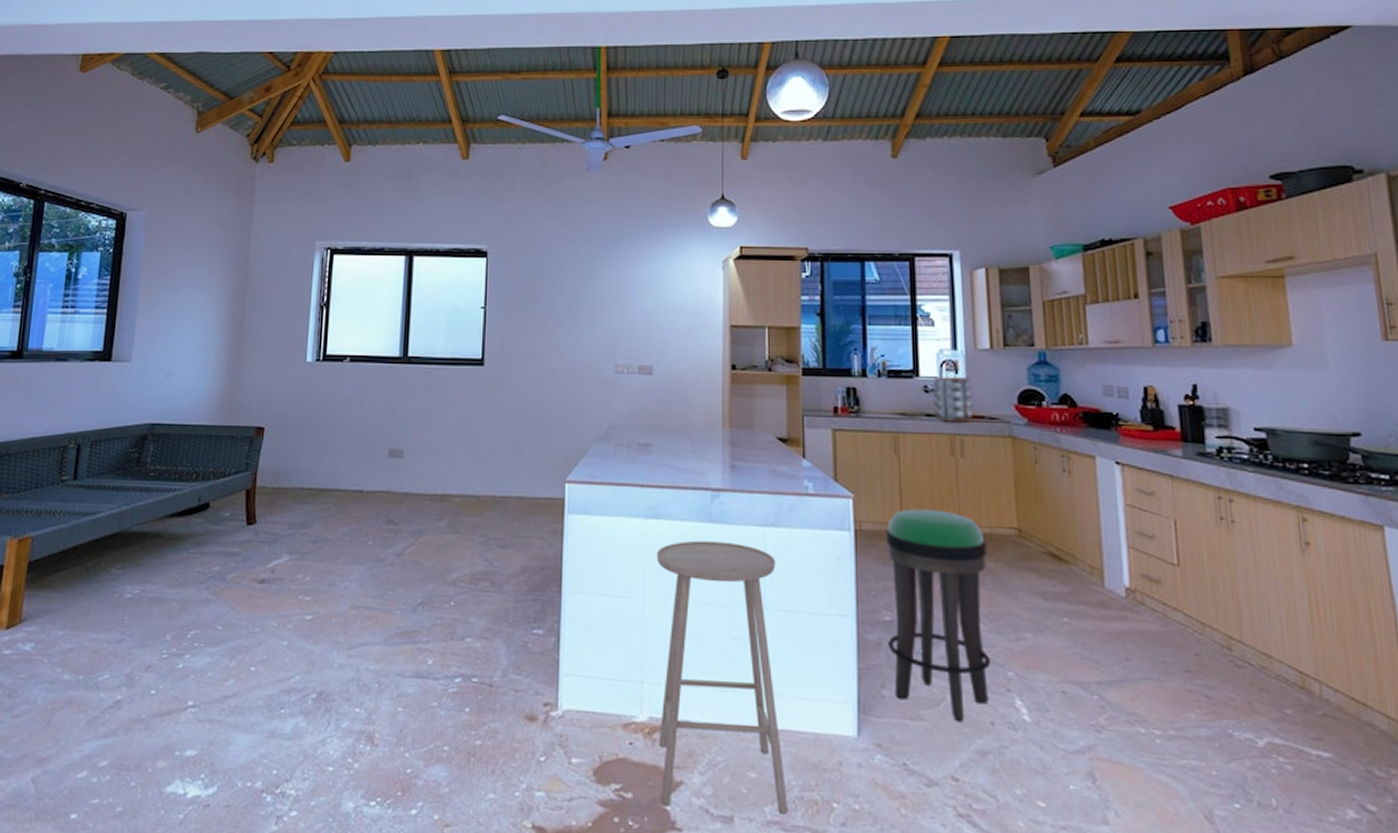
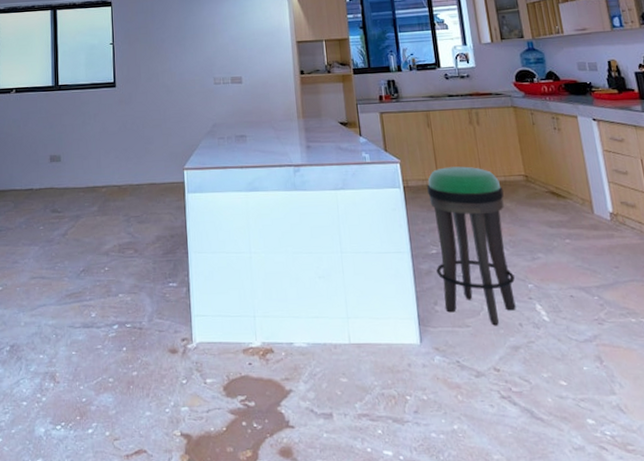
stool: present [656,540,788,814] -> none [256,204,373,410]
spice rack: present [932,369,974,422] -> none [450,60,484,100]

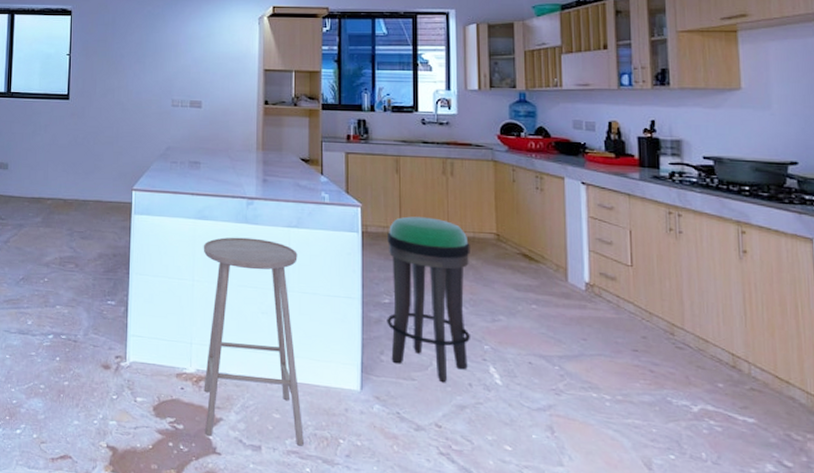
stool: none [256,204,373,410] -> present [203,237,304,446]

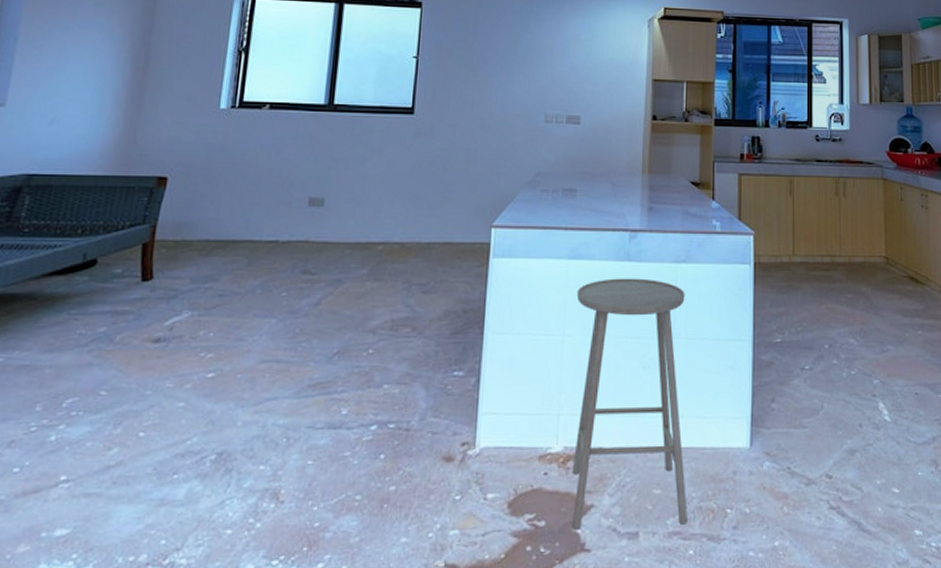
bar stool: present [387,216,470,383] -> none [778,243,861,427]

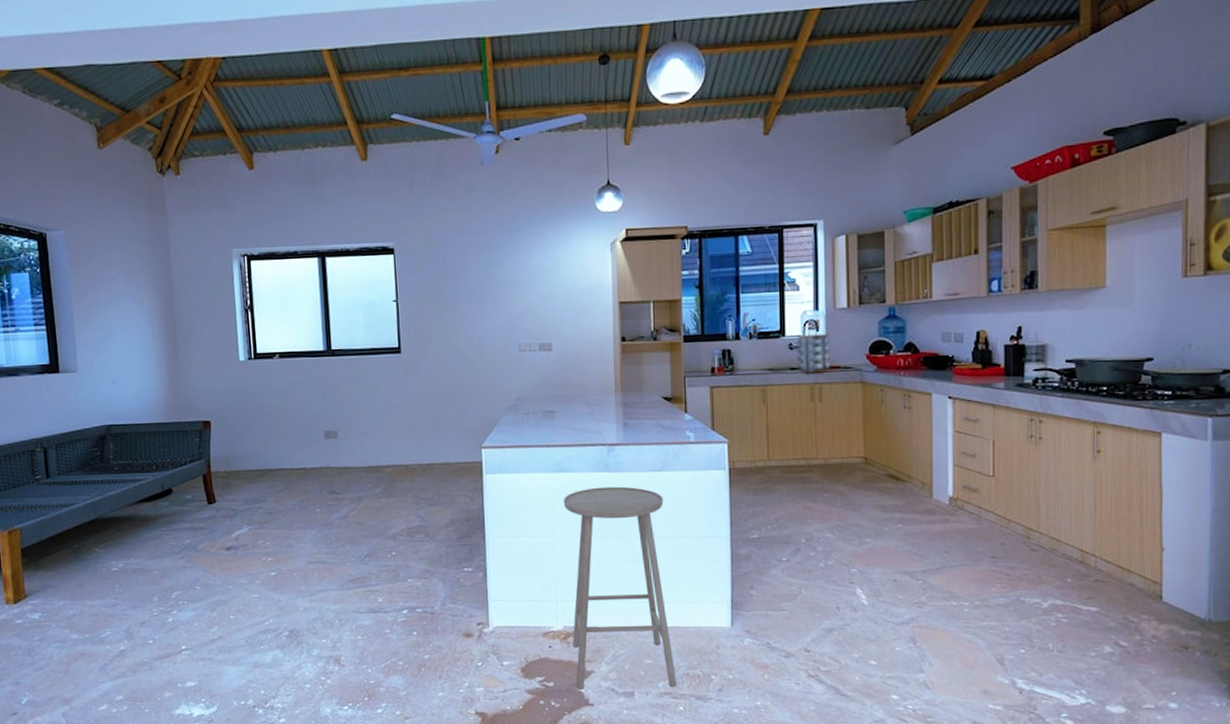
spice rack: none [822,121,855,167] -> present [796,328,831,374]

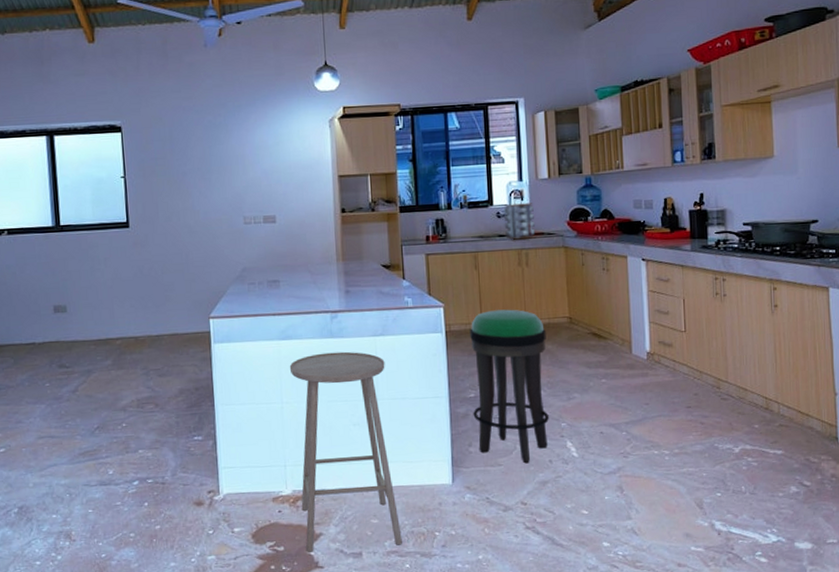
bar stool: none [755,447,838,610] -> present [470,309,549,464]

